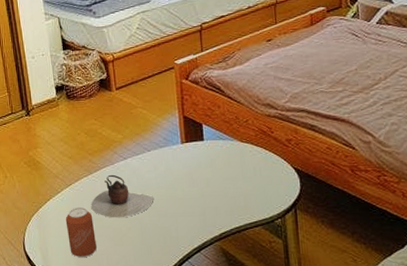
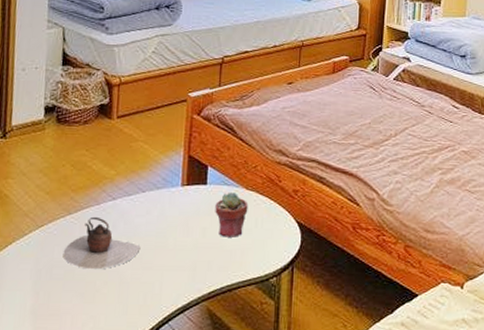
can: present [65,206,97,258] -> none [26,253,63,318]
potted succulent: none [214,146,246,186] -> present [215,192,249,237]

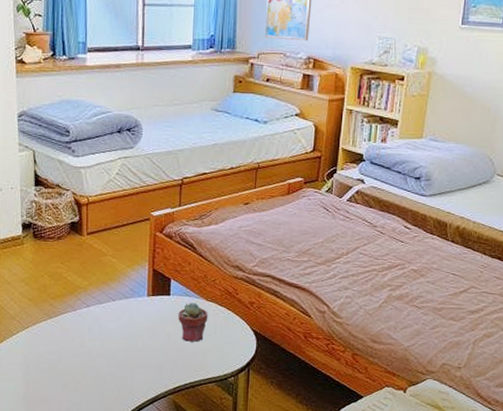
teapot: present [63,216,141,270] -> none [47,321,114,366]

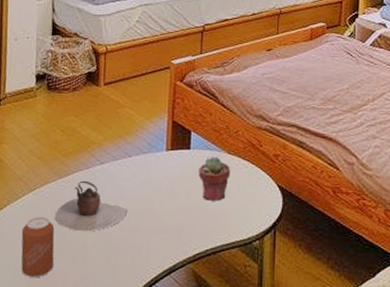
can: none [18,351,48,403] -> present [21,216,55,278]
teapot: none [47,321,114,366] -> present [54,180,128,232]

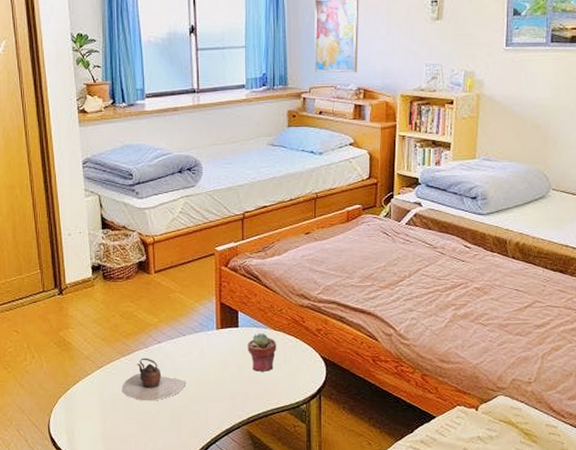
can: present [21,216,55,278] -> none [94,389,125,441]

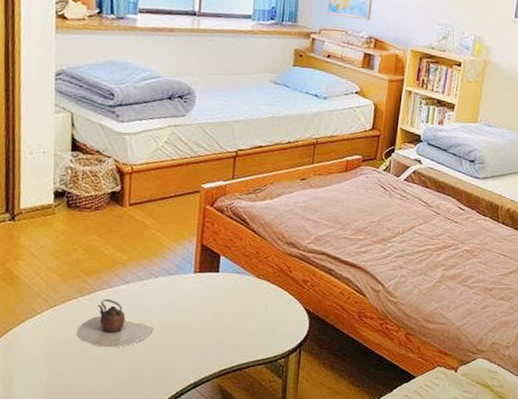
potted succulent: present [247,333,277,372] -> none [227,280,259,322]

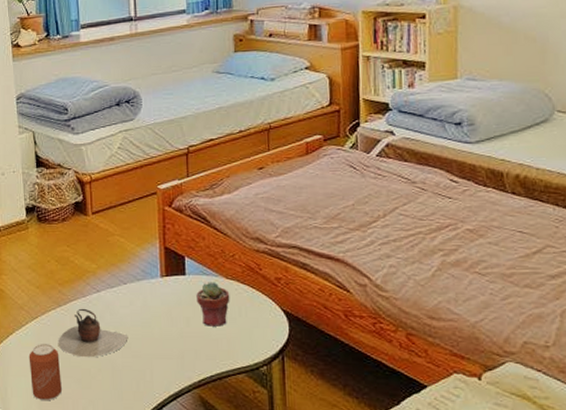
can: none [41,332,77,390] -> present [28,343,62,401]
potted succulent: none [227,280,259,322] -> present [196,282,230,327]

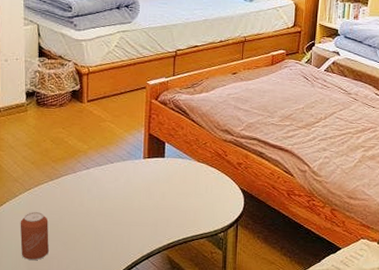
teapot: present [58,308,128,358] -> none [48,182,111,224]
potted succulent: present [196,282,230,327] -> none [172,164,200,201]

